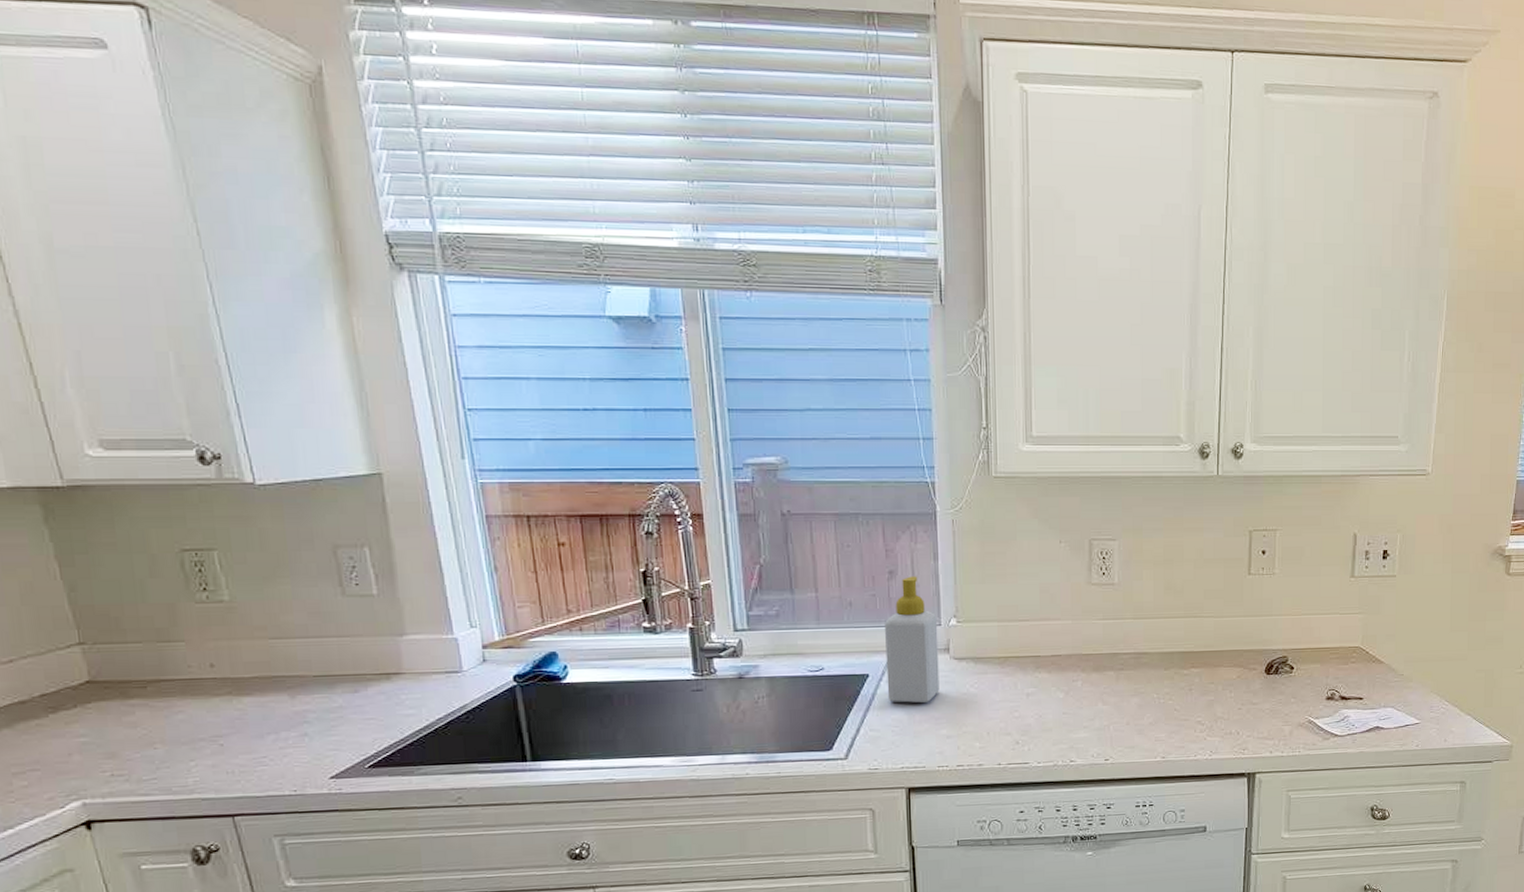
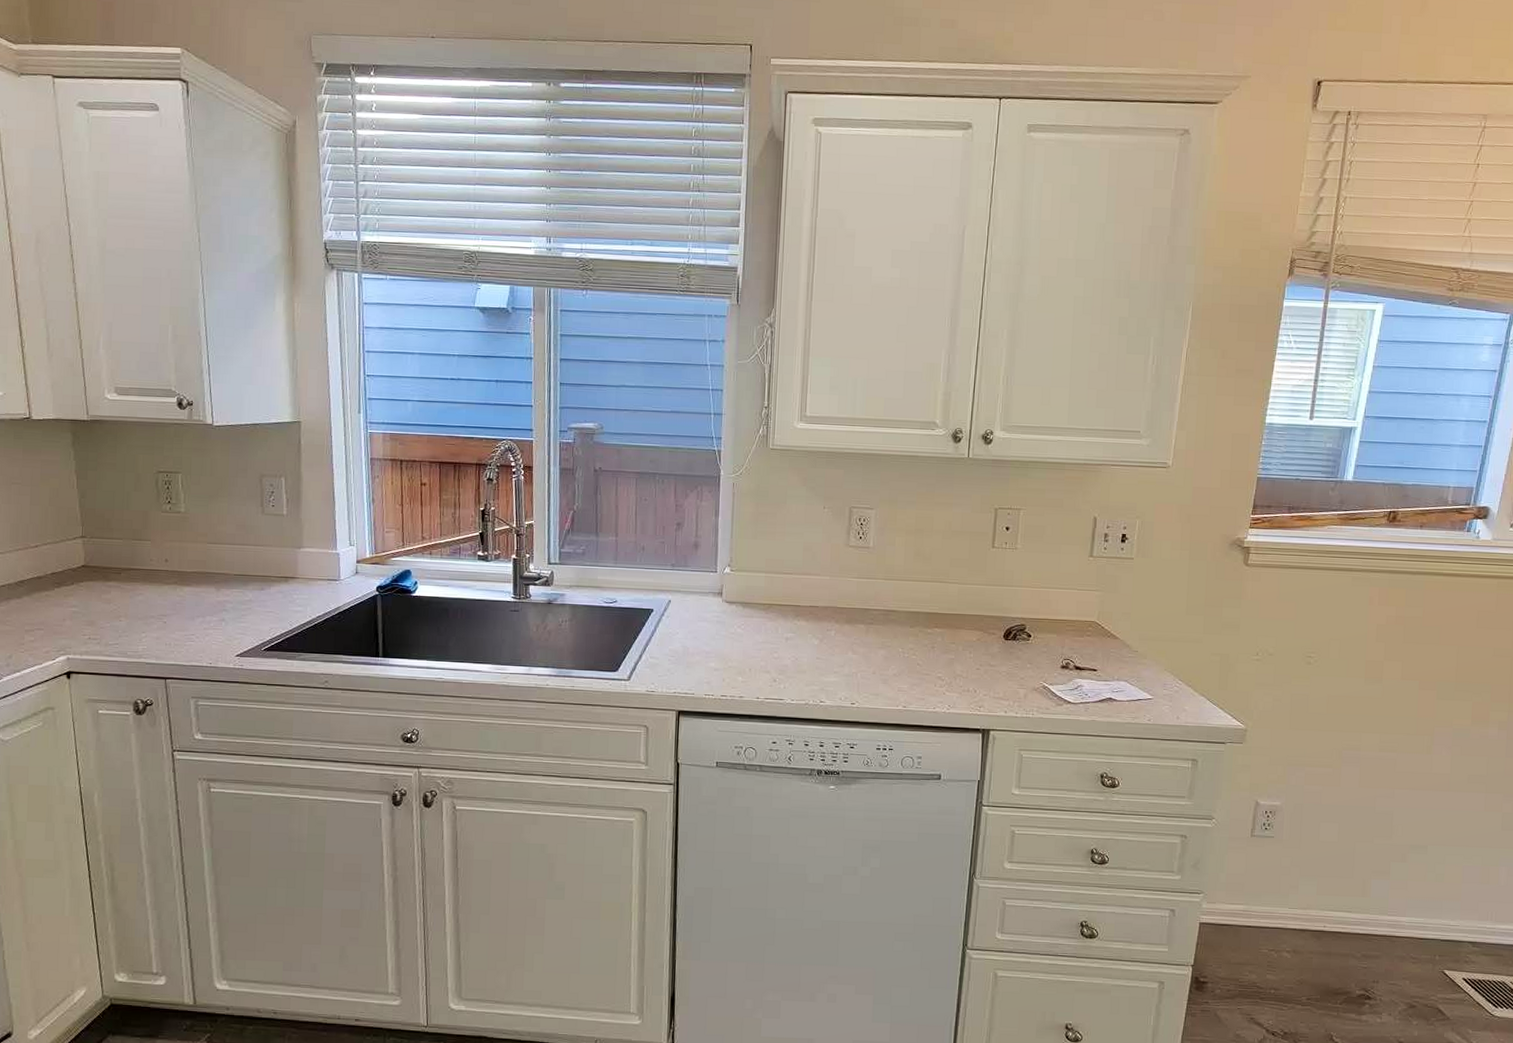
soap bottle: present [885,576,940,703] -> none [667,529,714,638]

